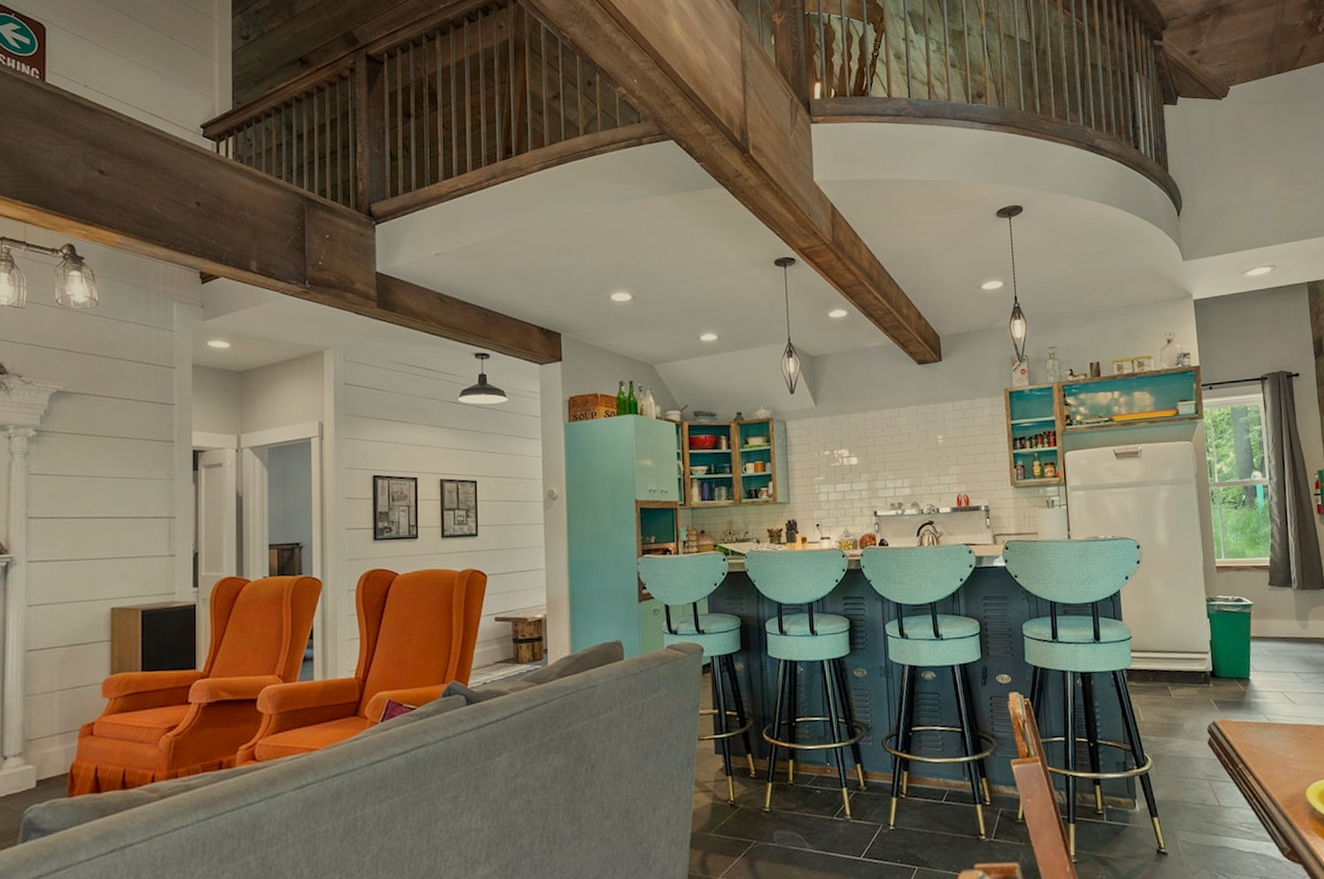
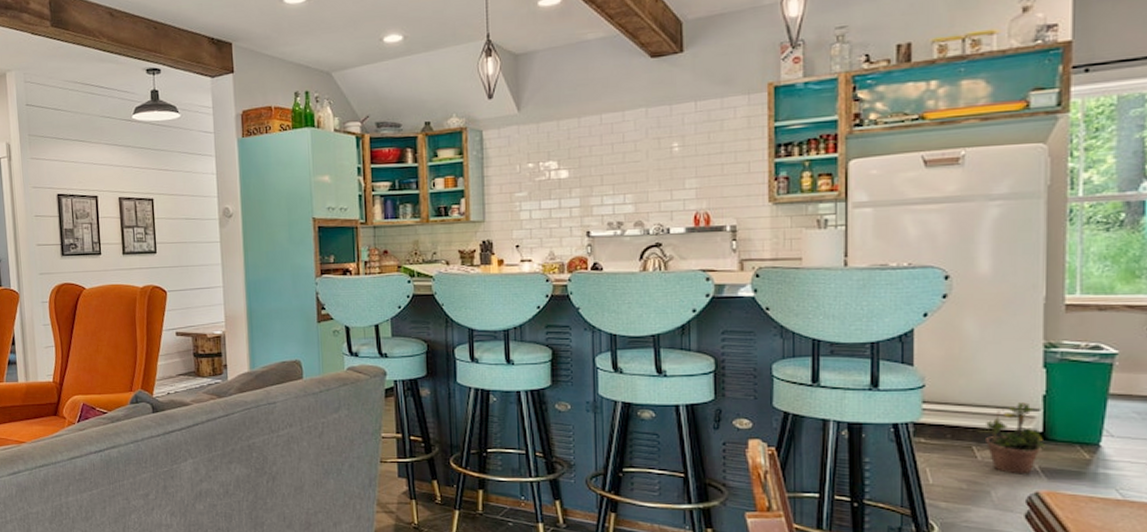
potted plant: none [1169,647,1216,708] -> present [976,402,1047,475]

